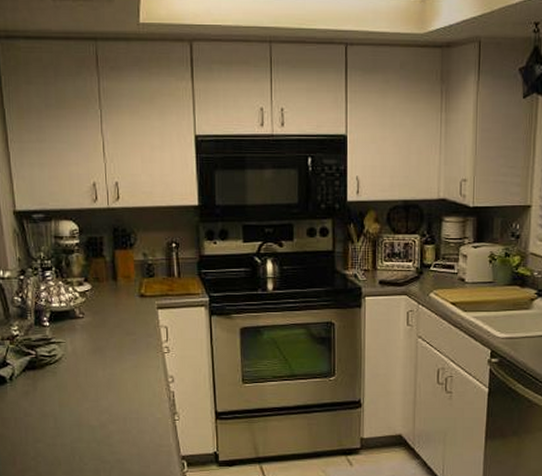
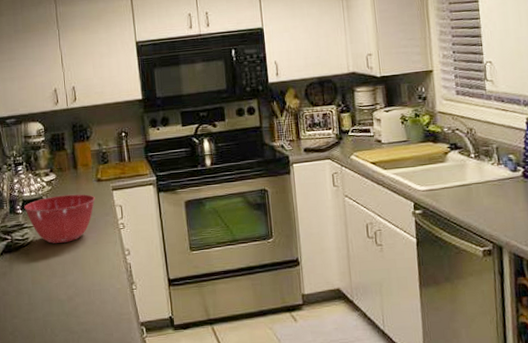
mixing bowl: none [52,309,137,363] -> present [24,194,95,243]

